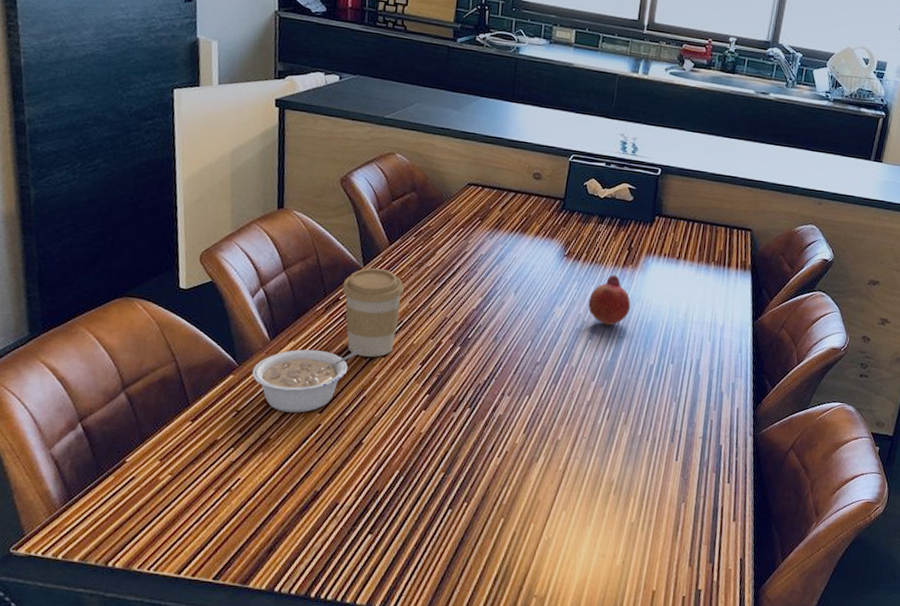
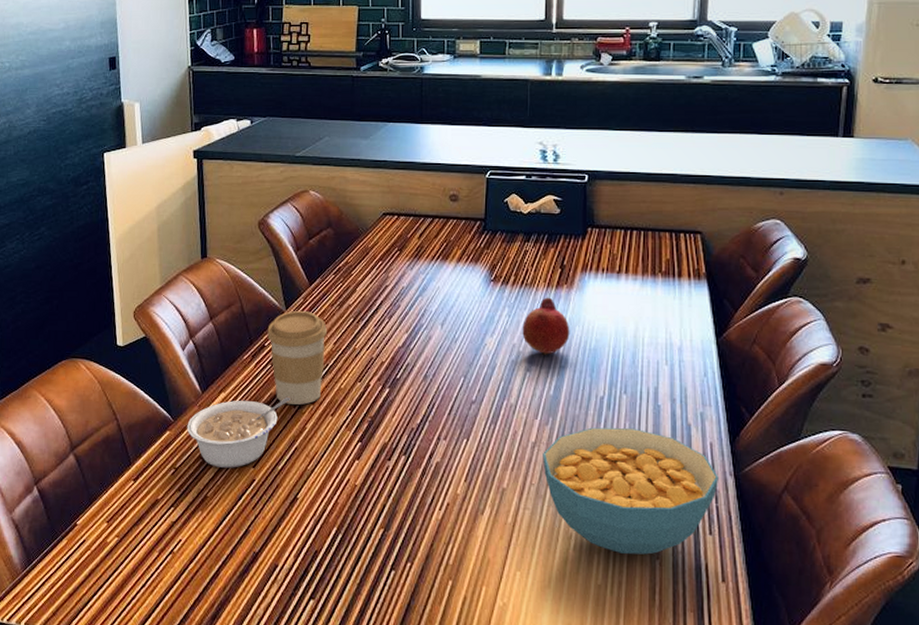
cereal bowl: none [595,390,741,499] -> present [543,427,718,555]

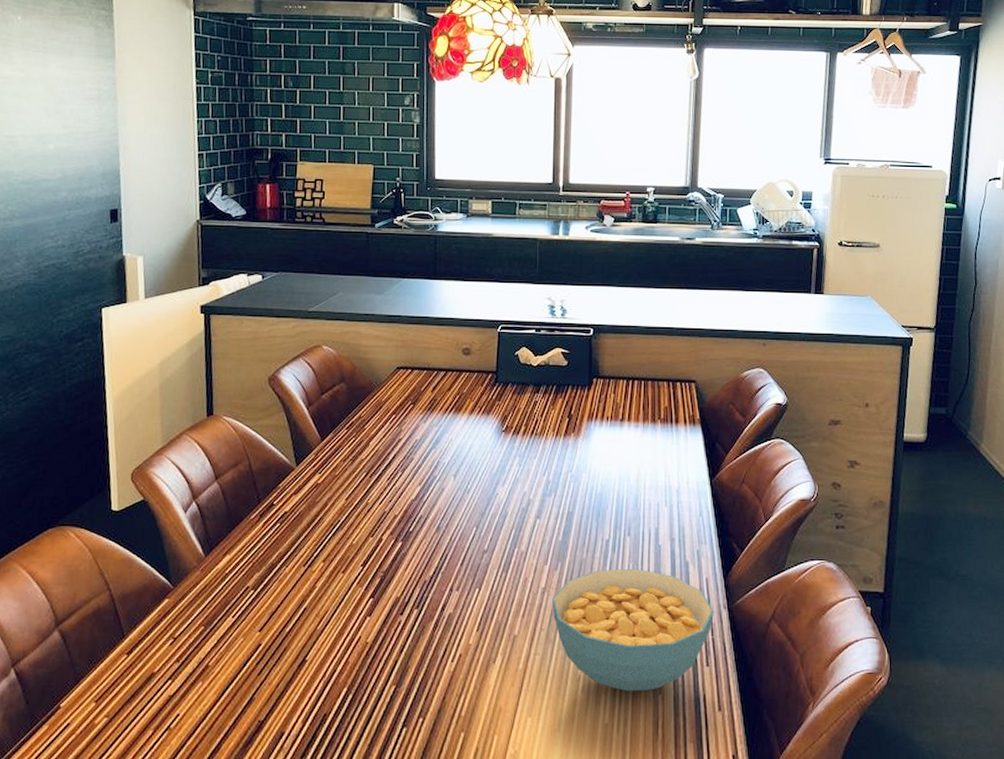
legume: present [187,396,291,468] -> none [188,555,300,634]
coffee cup: present [267,310,327,405] -> none [276,466,339,563]
fruit: present [522,297,570,355] -> none [532,446,578,502]

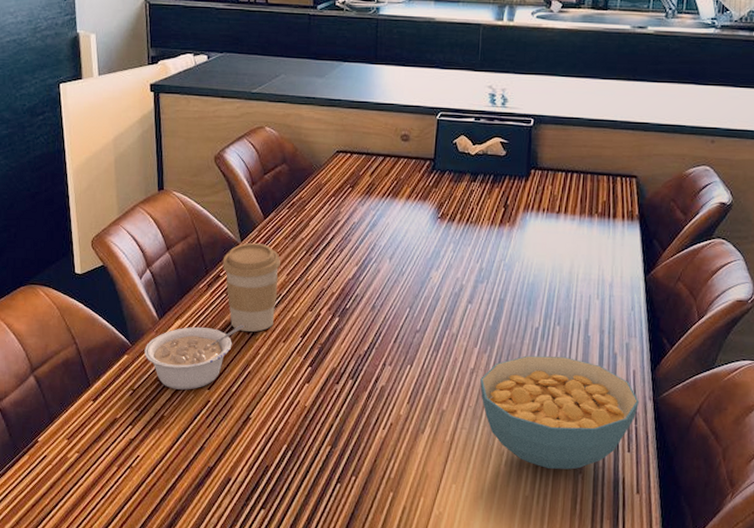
legume: none [188,555,300,634] -> present [144,324,245,390]
coffee cup: none [276,466,339,563] -> present [222,242,280,332]

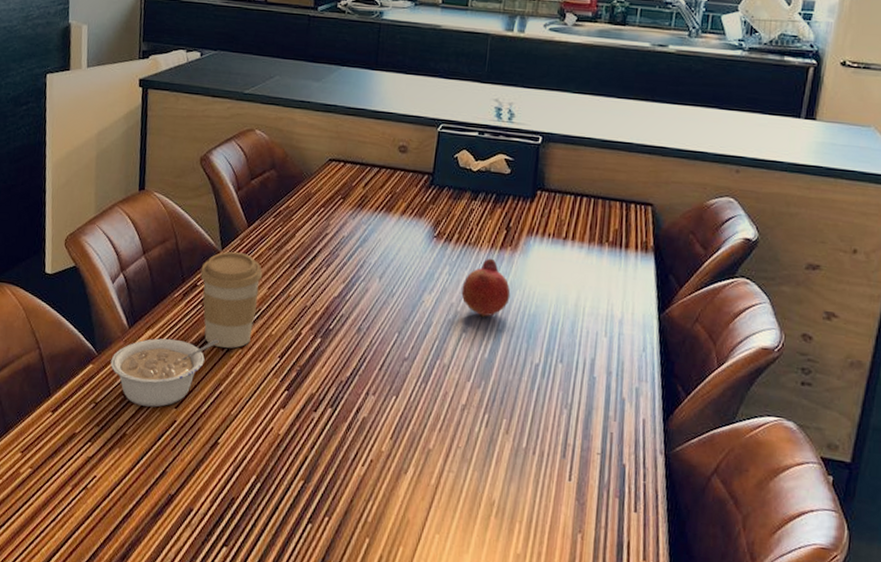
fruit: none [466,234,511,289] -> present [461,258,511,317]
cereal bowl: present [480,355,639,470] -> none [471,394,649,528]

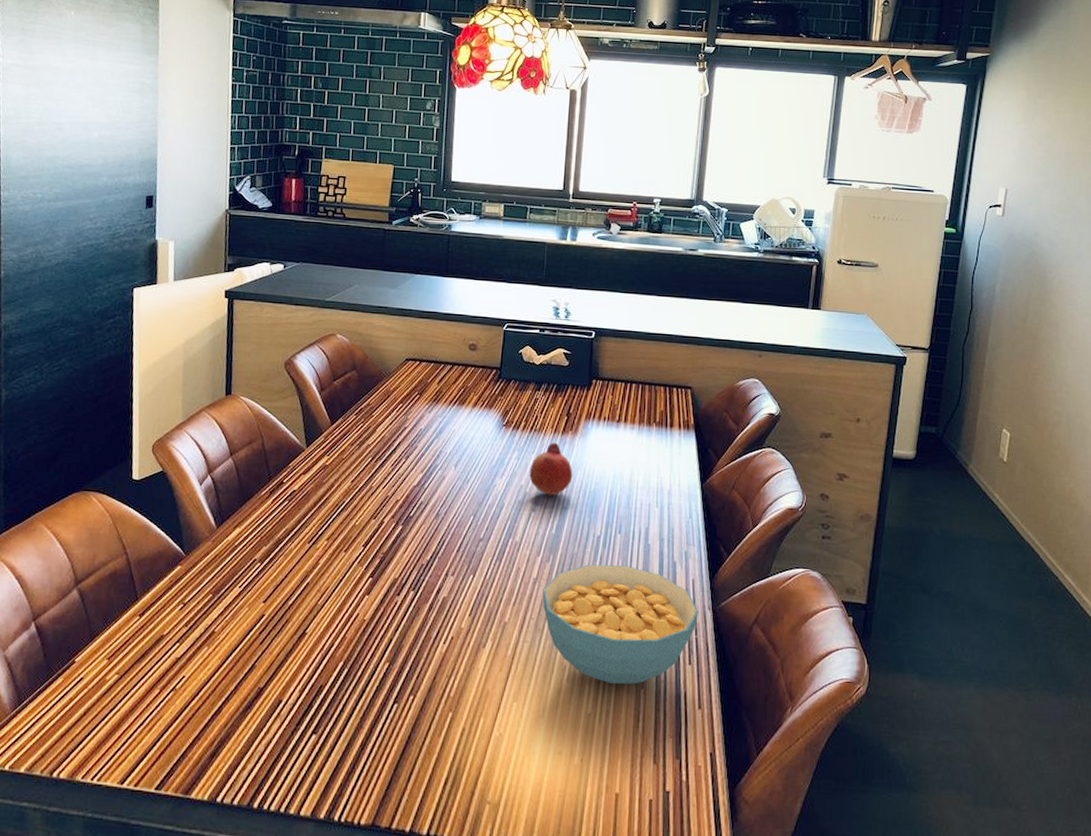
legume: present [110,338,219,408] -> none [198,532,306,603]
coffee cup: present [200,251,262,348] -> none [286,448,346,541]
cereal bowl: none [471,394,649,528] -> present [542,564,698,685]

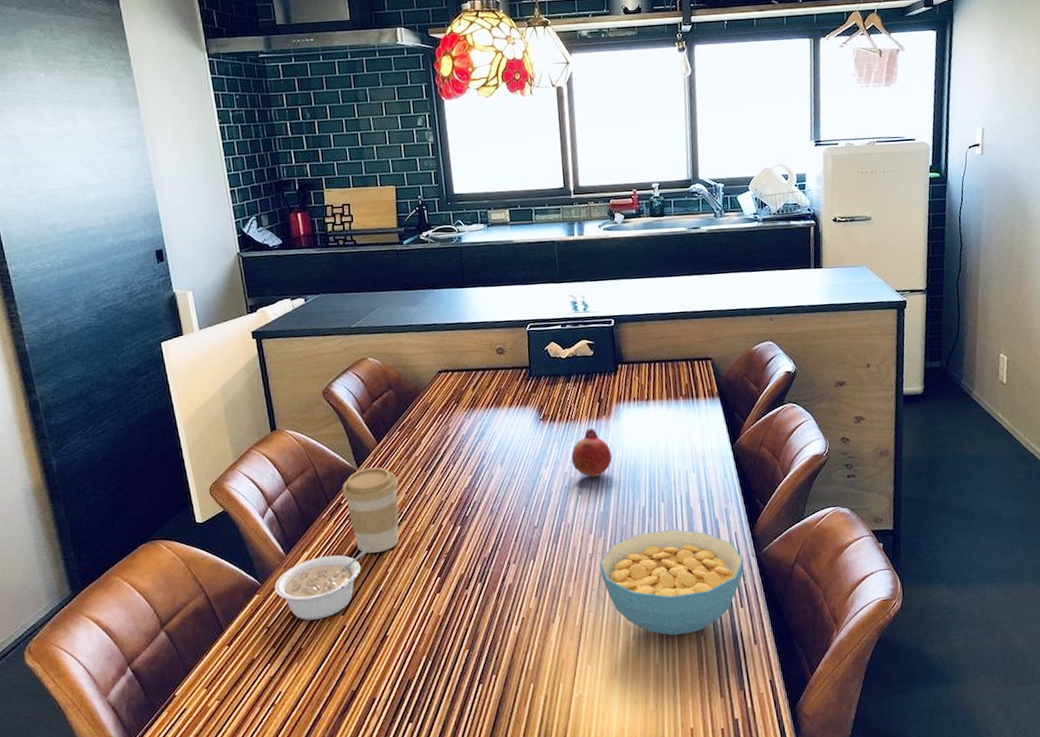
legume: none [198,532,306,603] -> present [274,546,371,621]
coffee cup: none [286,448,346,541] -> present [342,467,399,553]

